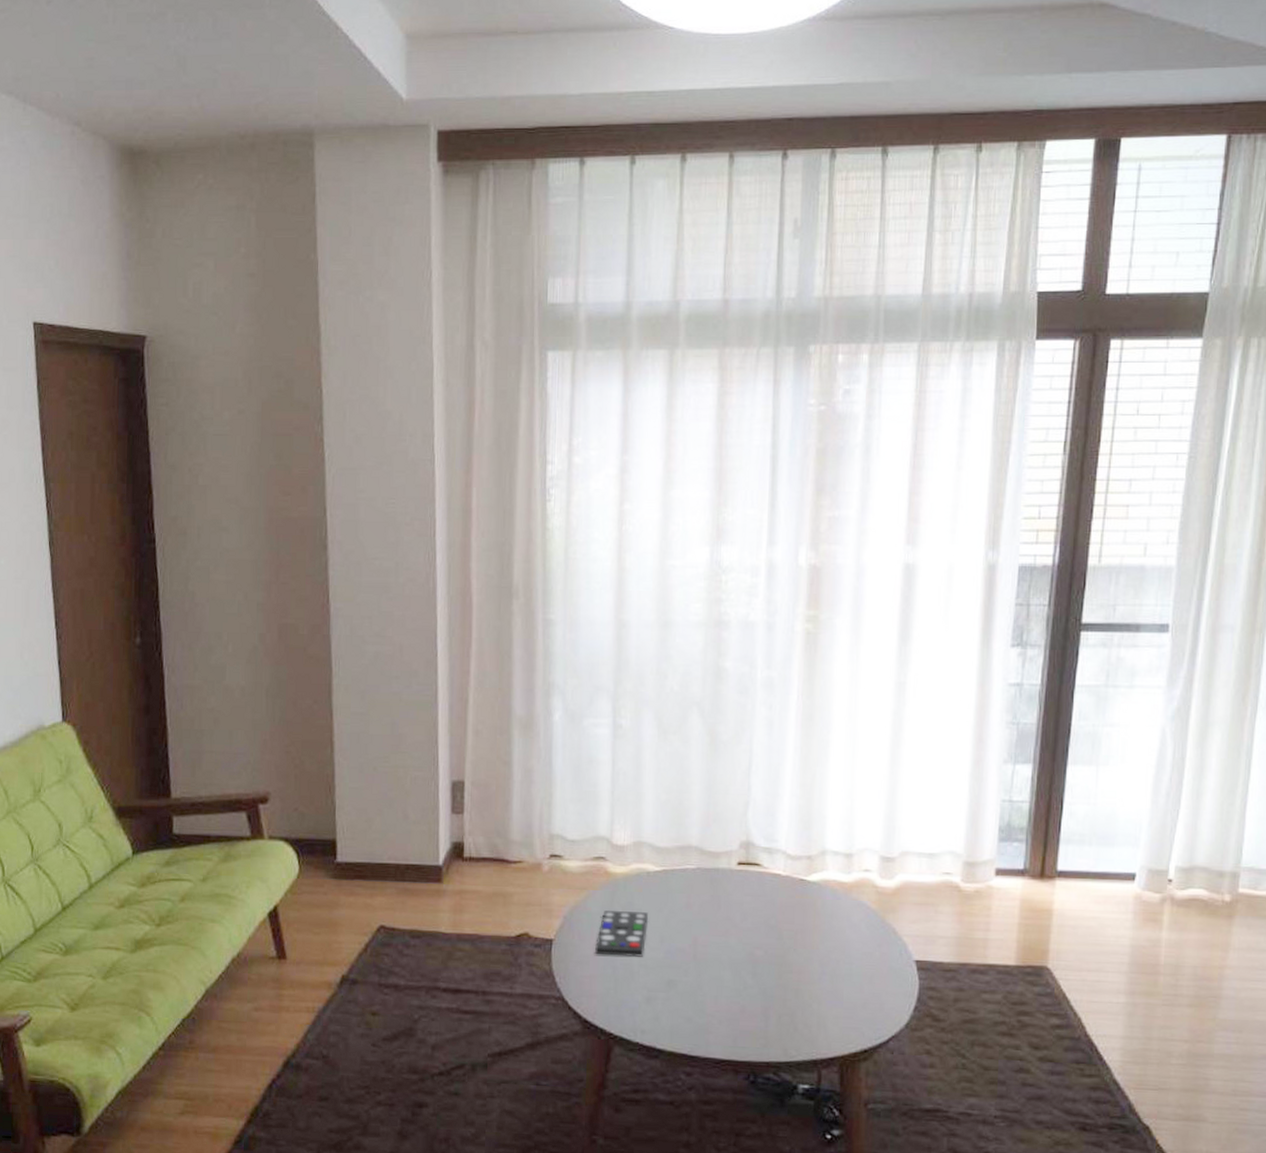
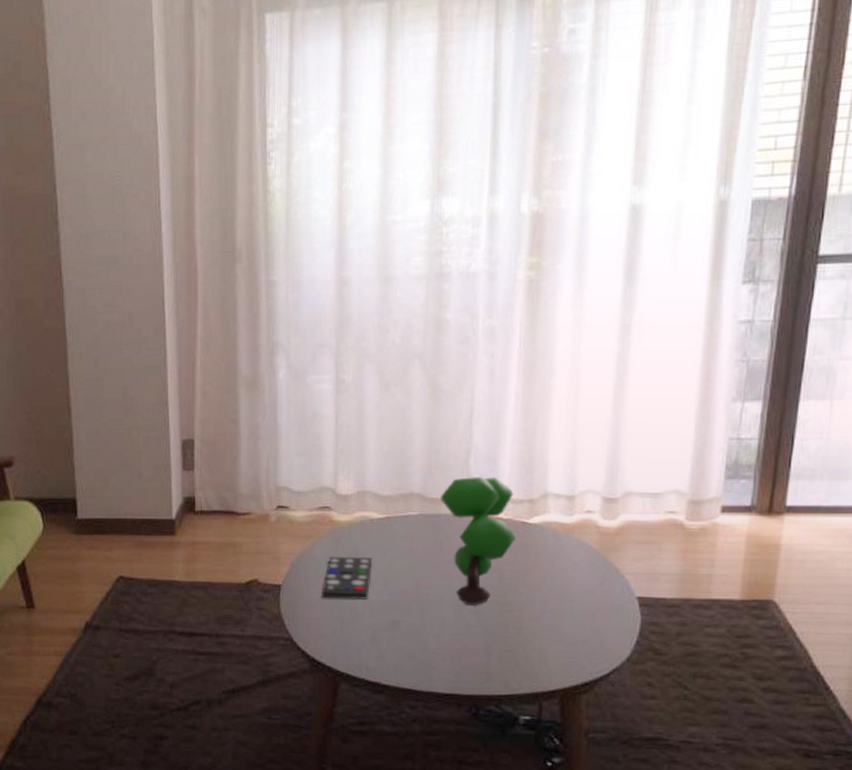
plant: none [719,830,794,966] -> present [441,476,516,605]

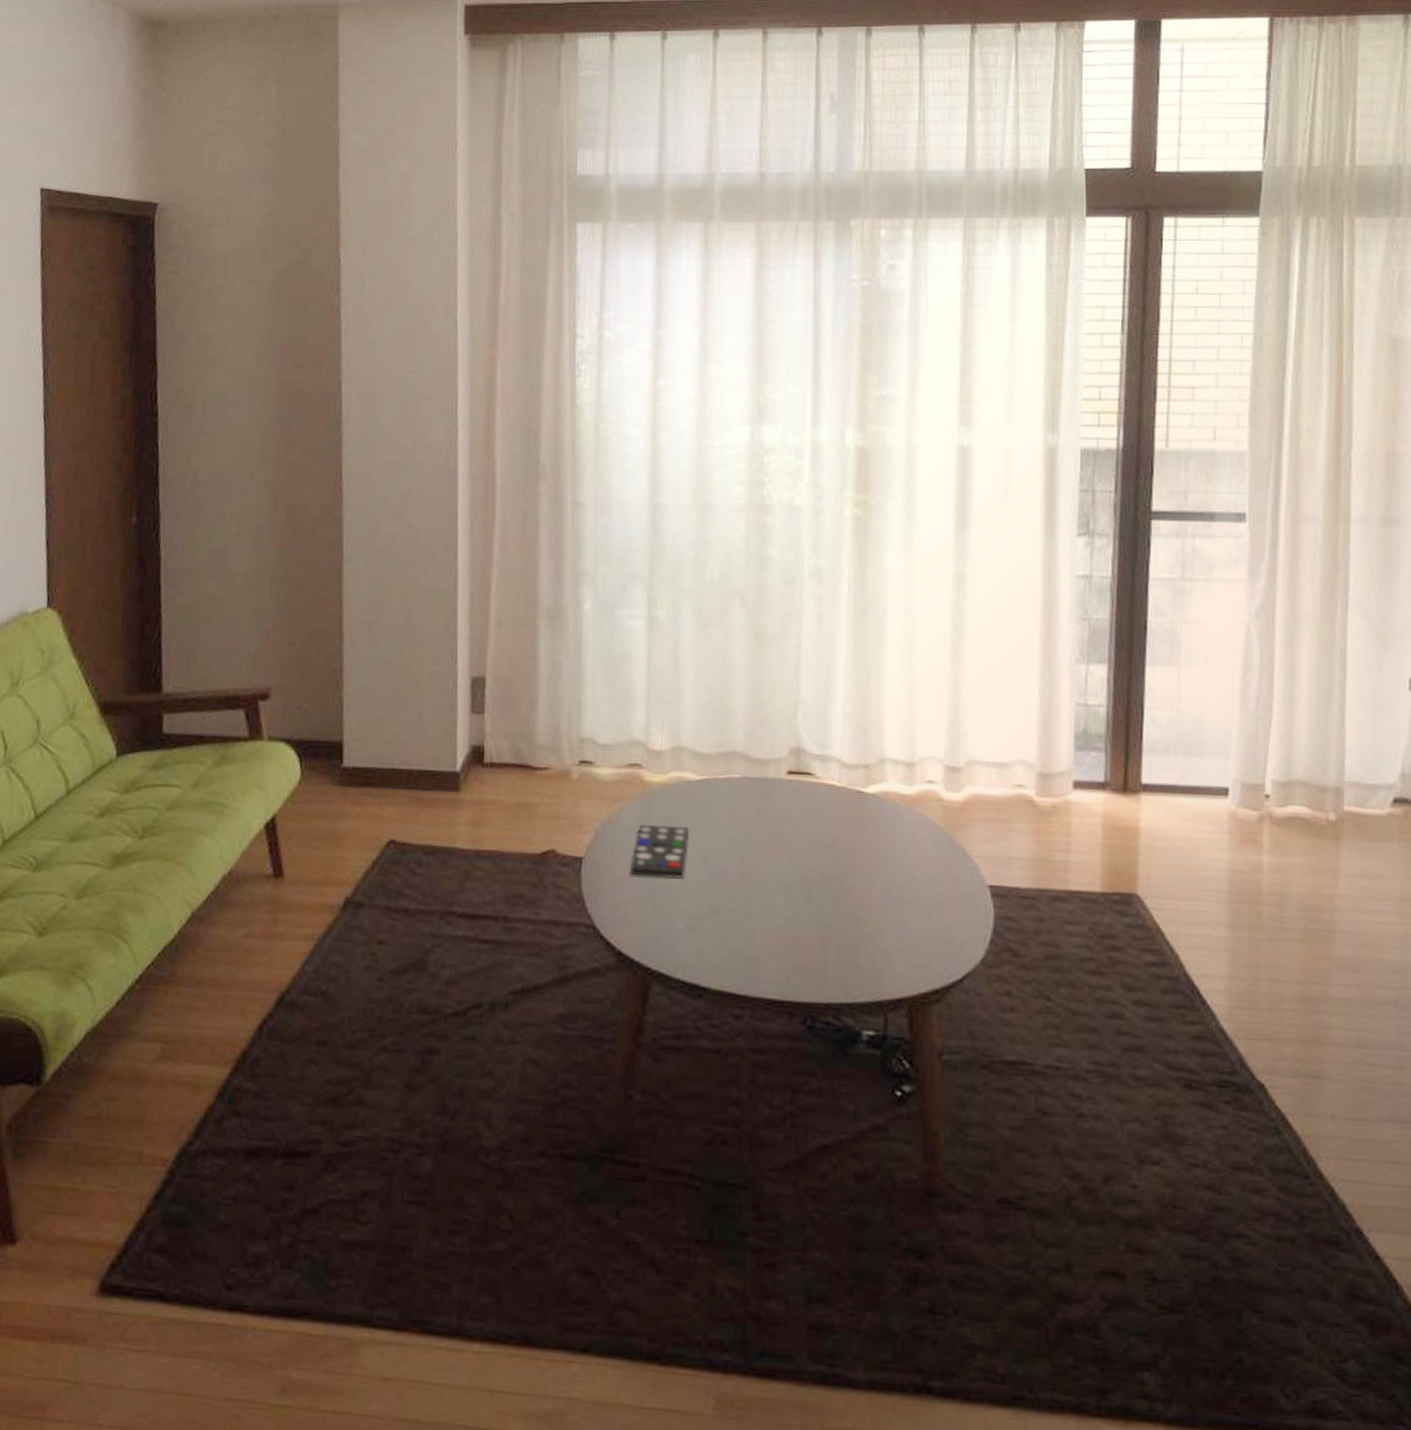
plant: present [441,476,516,605] -> none [766,734,851,890]

